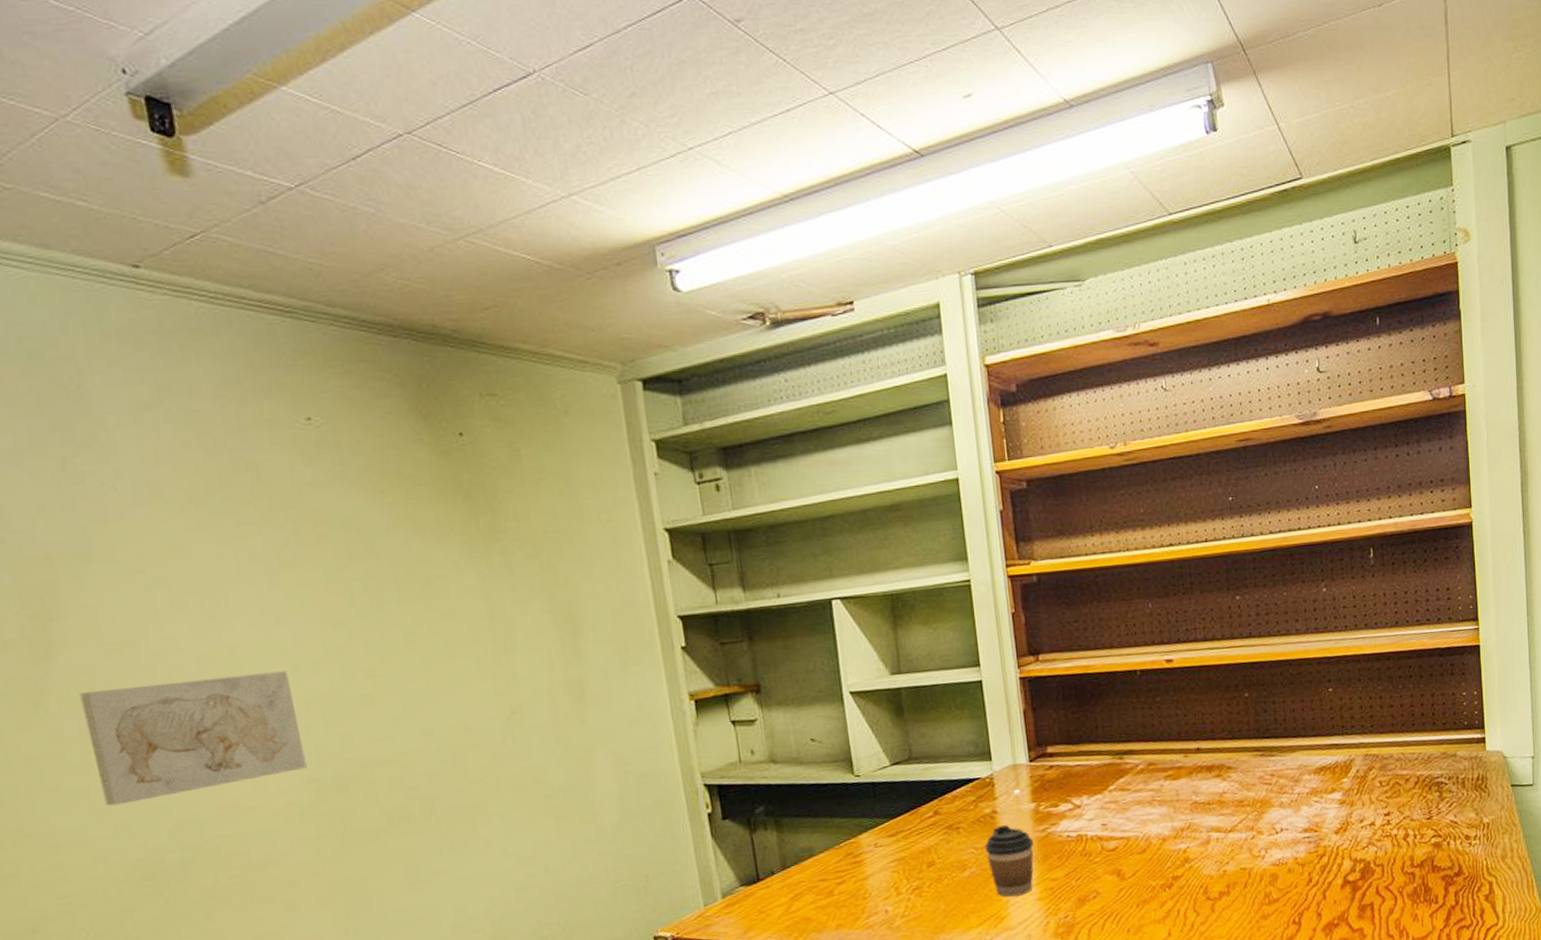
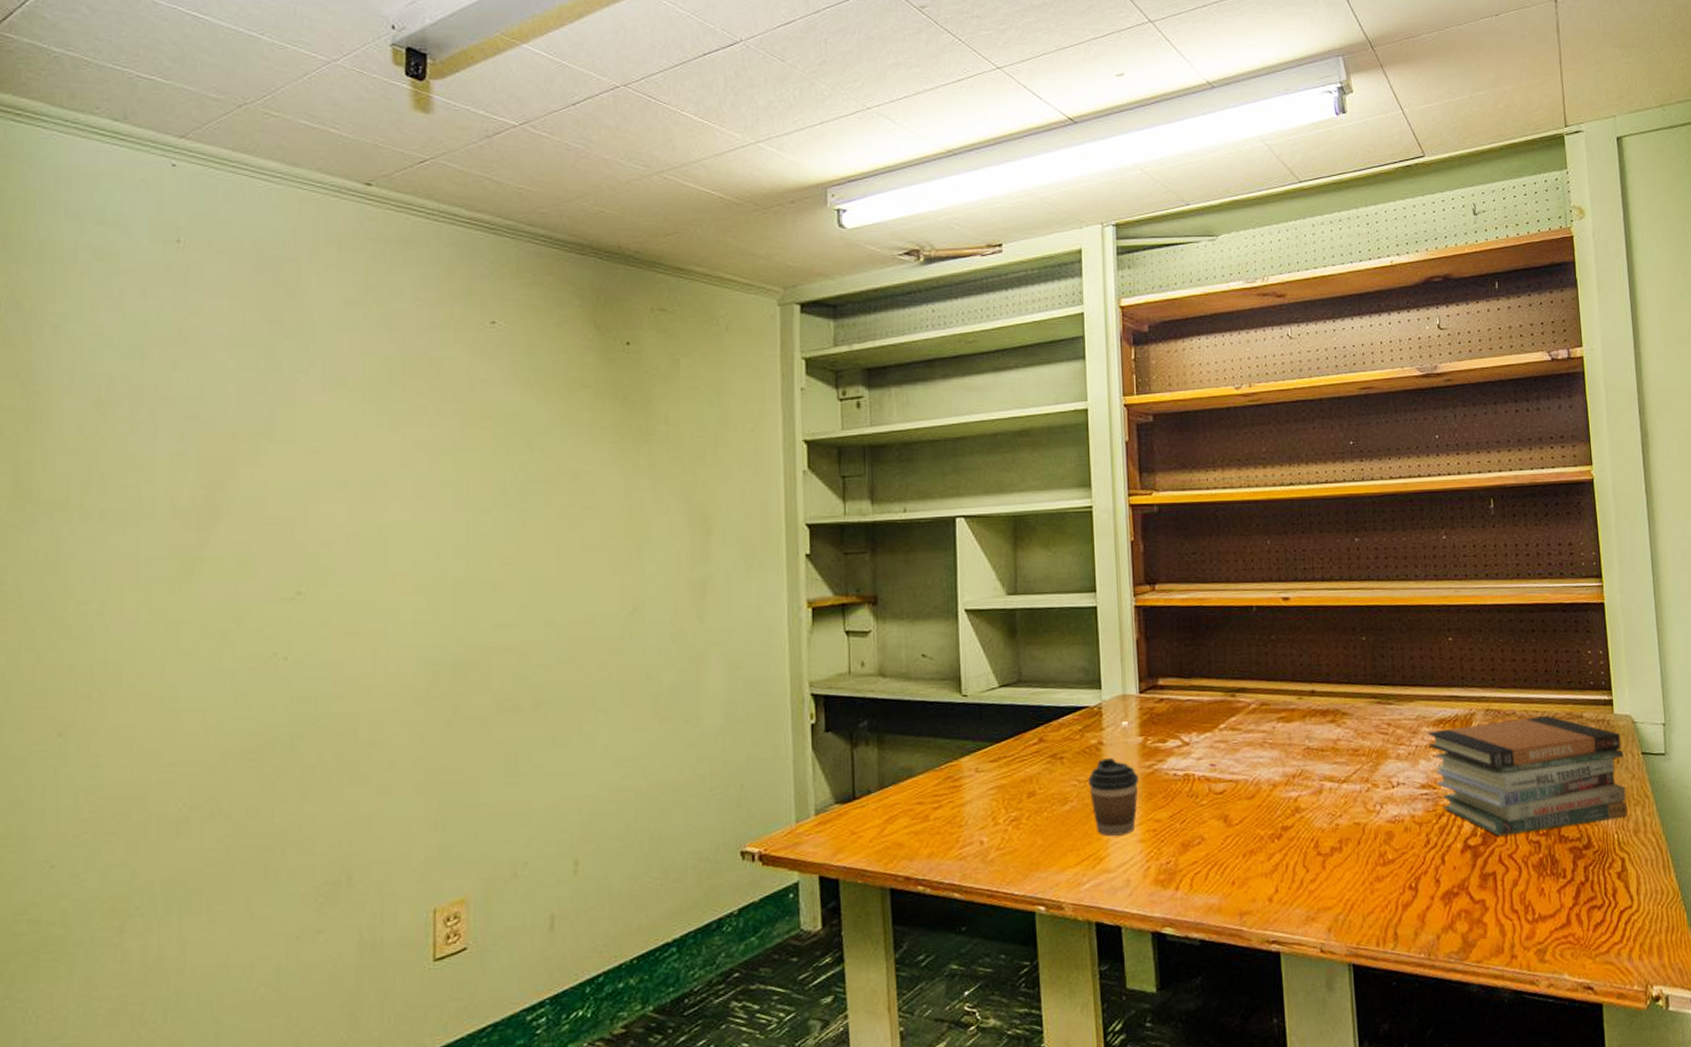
wall art: present [79,671,308,806] -> none [231,553,430,676]
book stack: none [1309,756,1496,871] -> present [1428,716,1628,836]

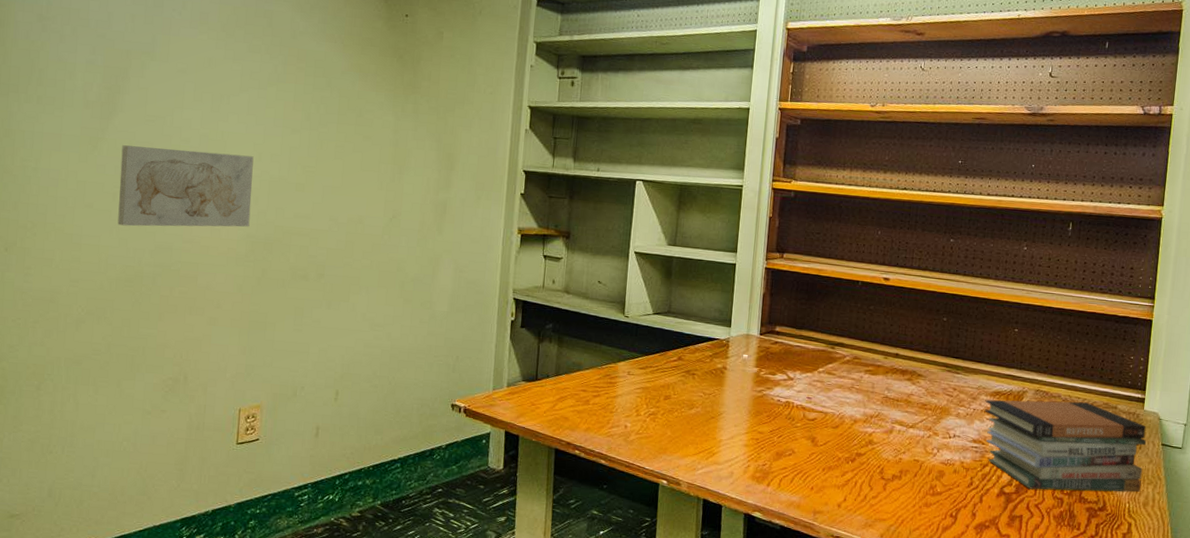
wall art: none [231,553,430,676] -> present [117,145,254,227]
coffee cup: present [1088,757,1139,836] -> none [711,379,750,439]

